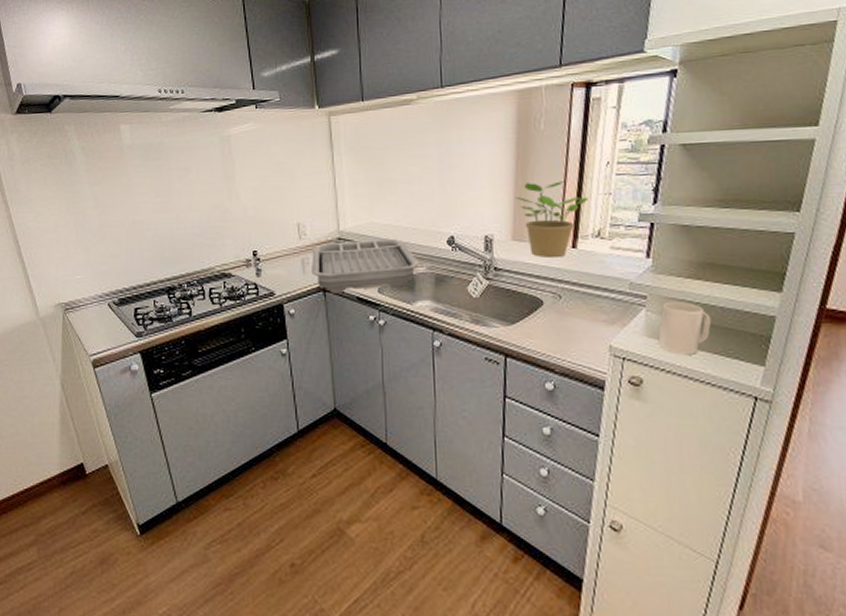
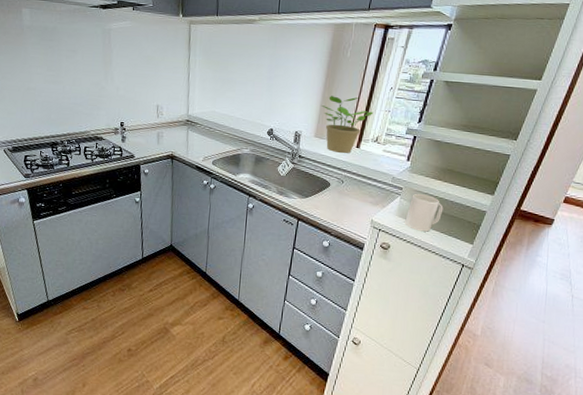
dish rack: present [312,238,419,294] -> none [164,123,245,163]

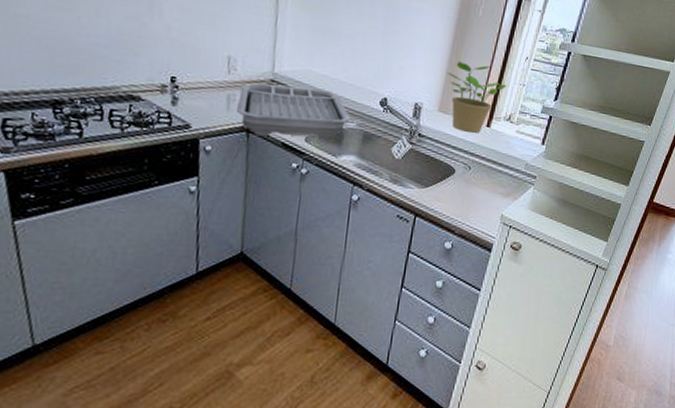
dish rack: none [164,123,245,163] -> present [237,82,351,140]
mug: present [405,193,444,232] -> none [538,182,579,228]

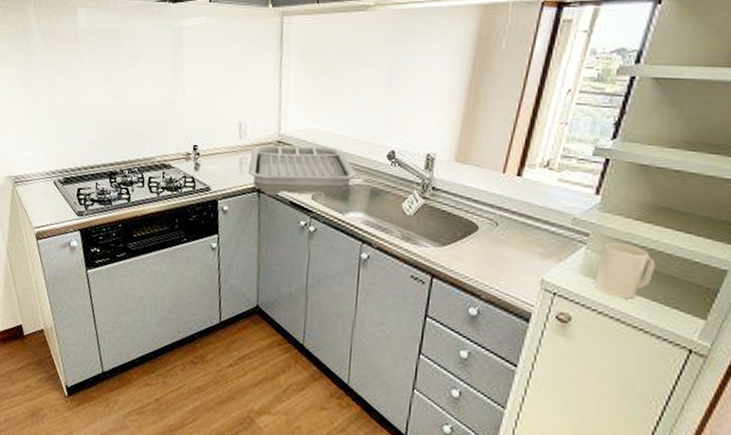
potted plant: present [447,61,507,134] -> none [463,104,543,185]
mug: none [538,182,579,228] -> present [594,241,656,299]

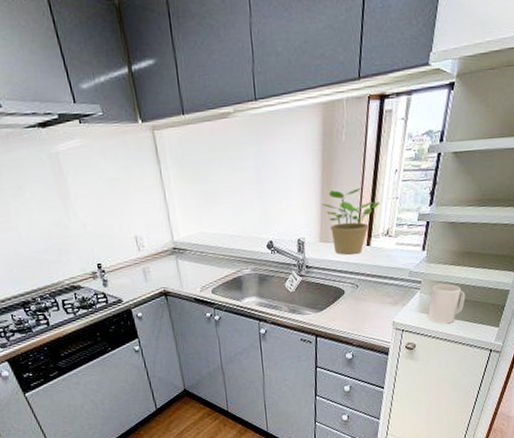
dish rack: present [248,145,356,198] -> none [151,246,245,297]
potted plant: none [463,104,543,185] -> present [321,188,380,256]

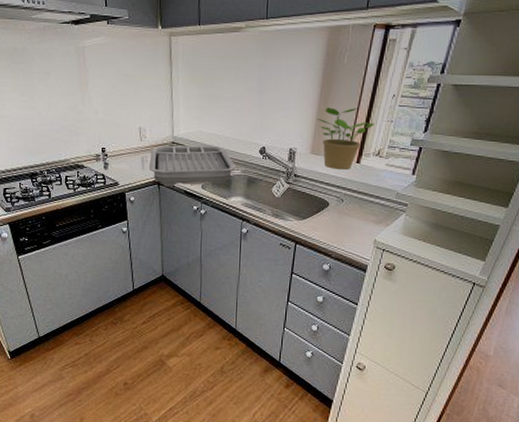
dish rack: none [151,246,245,297] -> present [149,145,236,187]
mug: present [428,283,466,324] -> none [411,209,453,250]

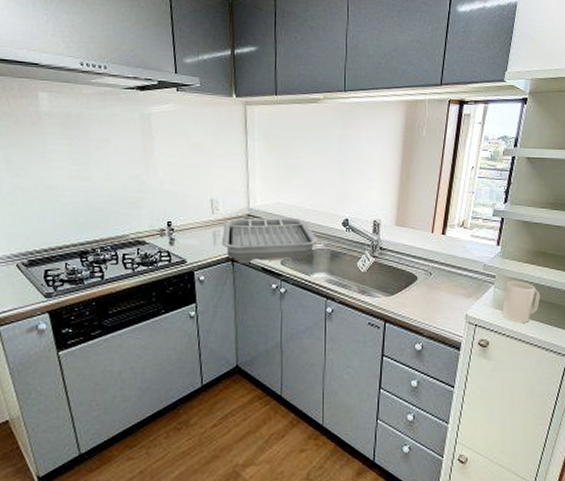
potted plant: present [317,107,375,171] -> none [399,179,457,242]
mug: none [411,209,453,250] -> present [502,280,541,323]

